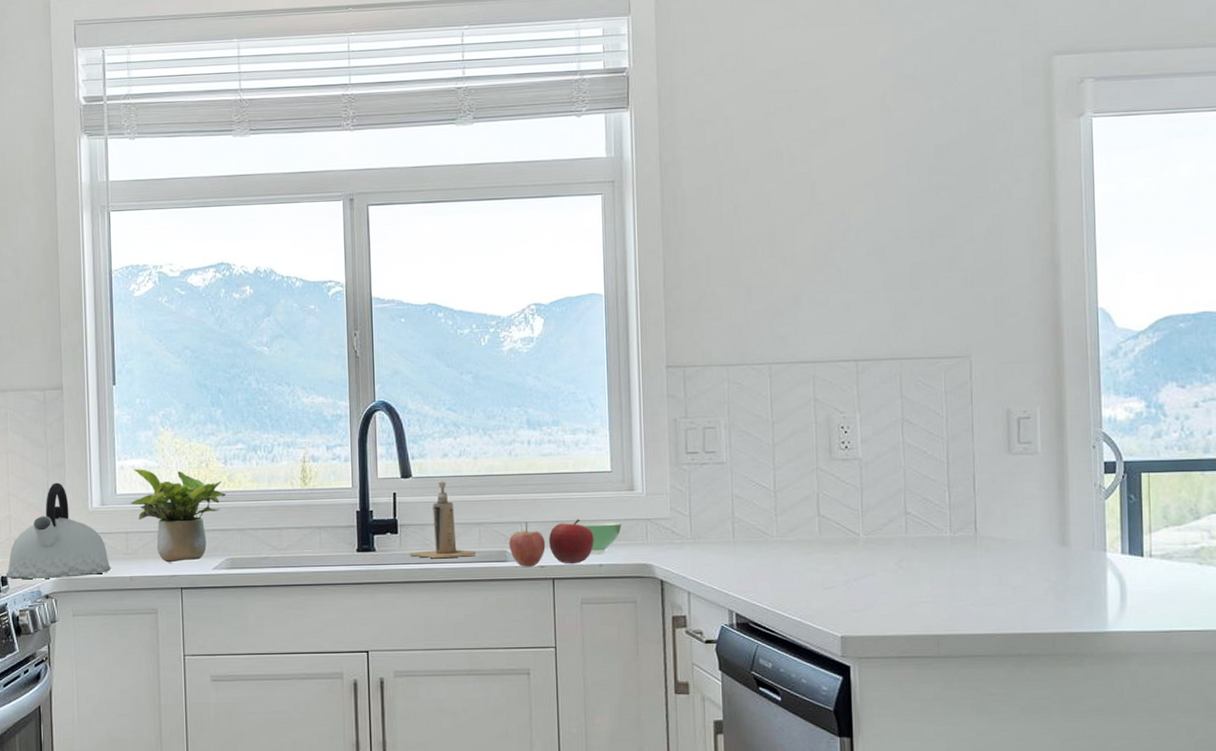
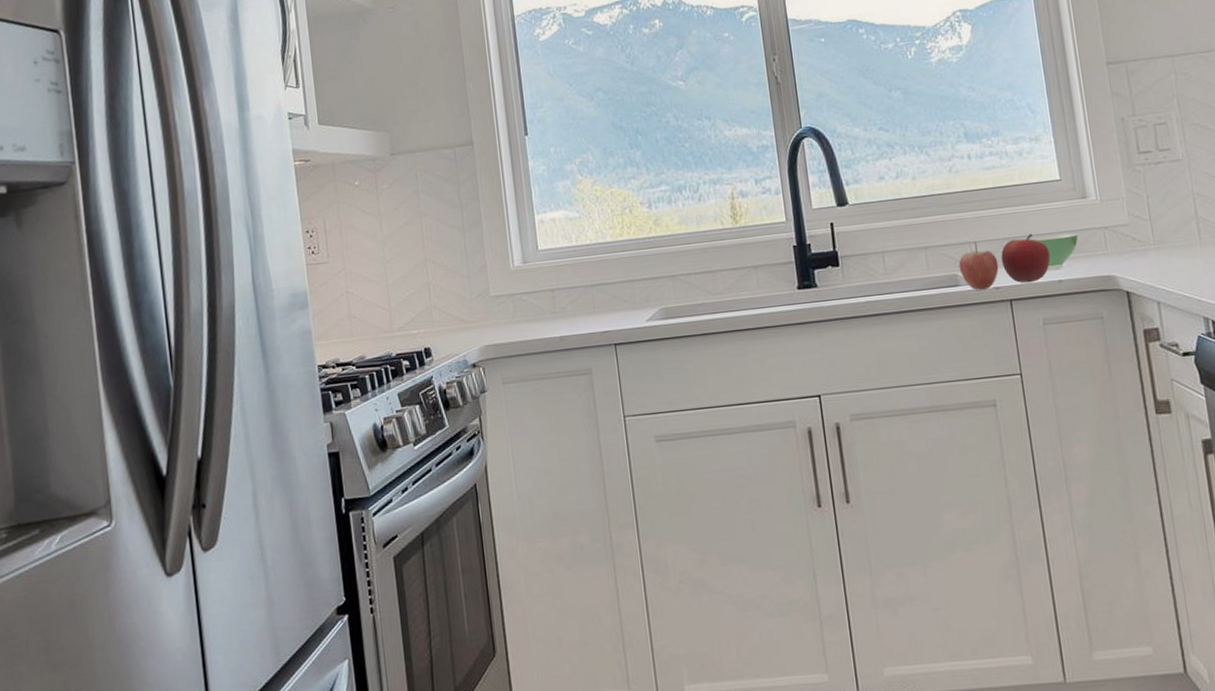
kettle: present [6,482,112,580] -> none [429,243,540,349]
potted plant: present [131,469,226,563] -> none [554,220,653,319]
soap dispenser: present [409,481,476,559] -> none [853,206,925,290]

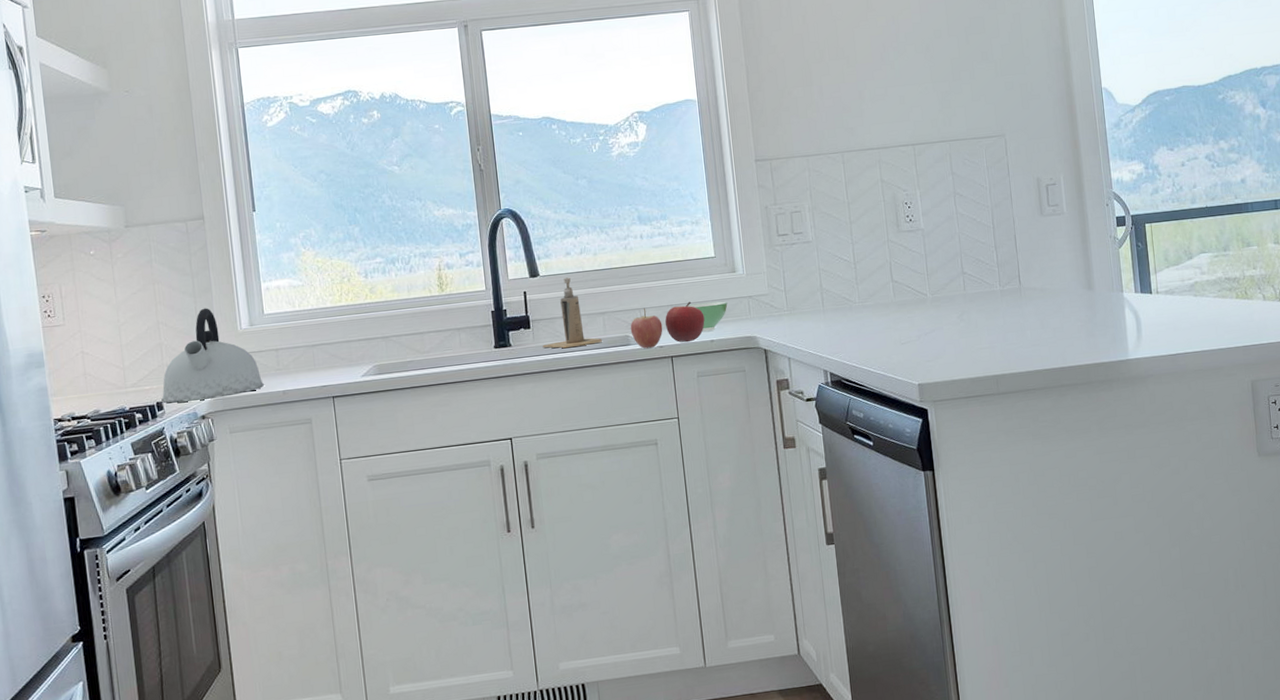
kettle: none [429,243,540,349] -> present [161,308,265,403]
soap dispenser: none [853,206,925,290] -> present [542,277,602,349]

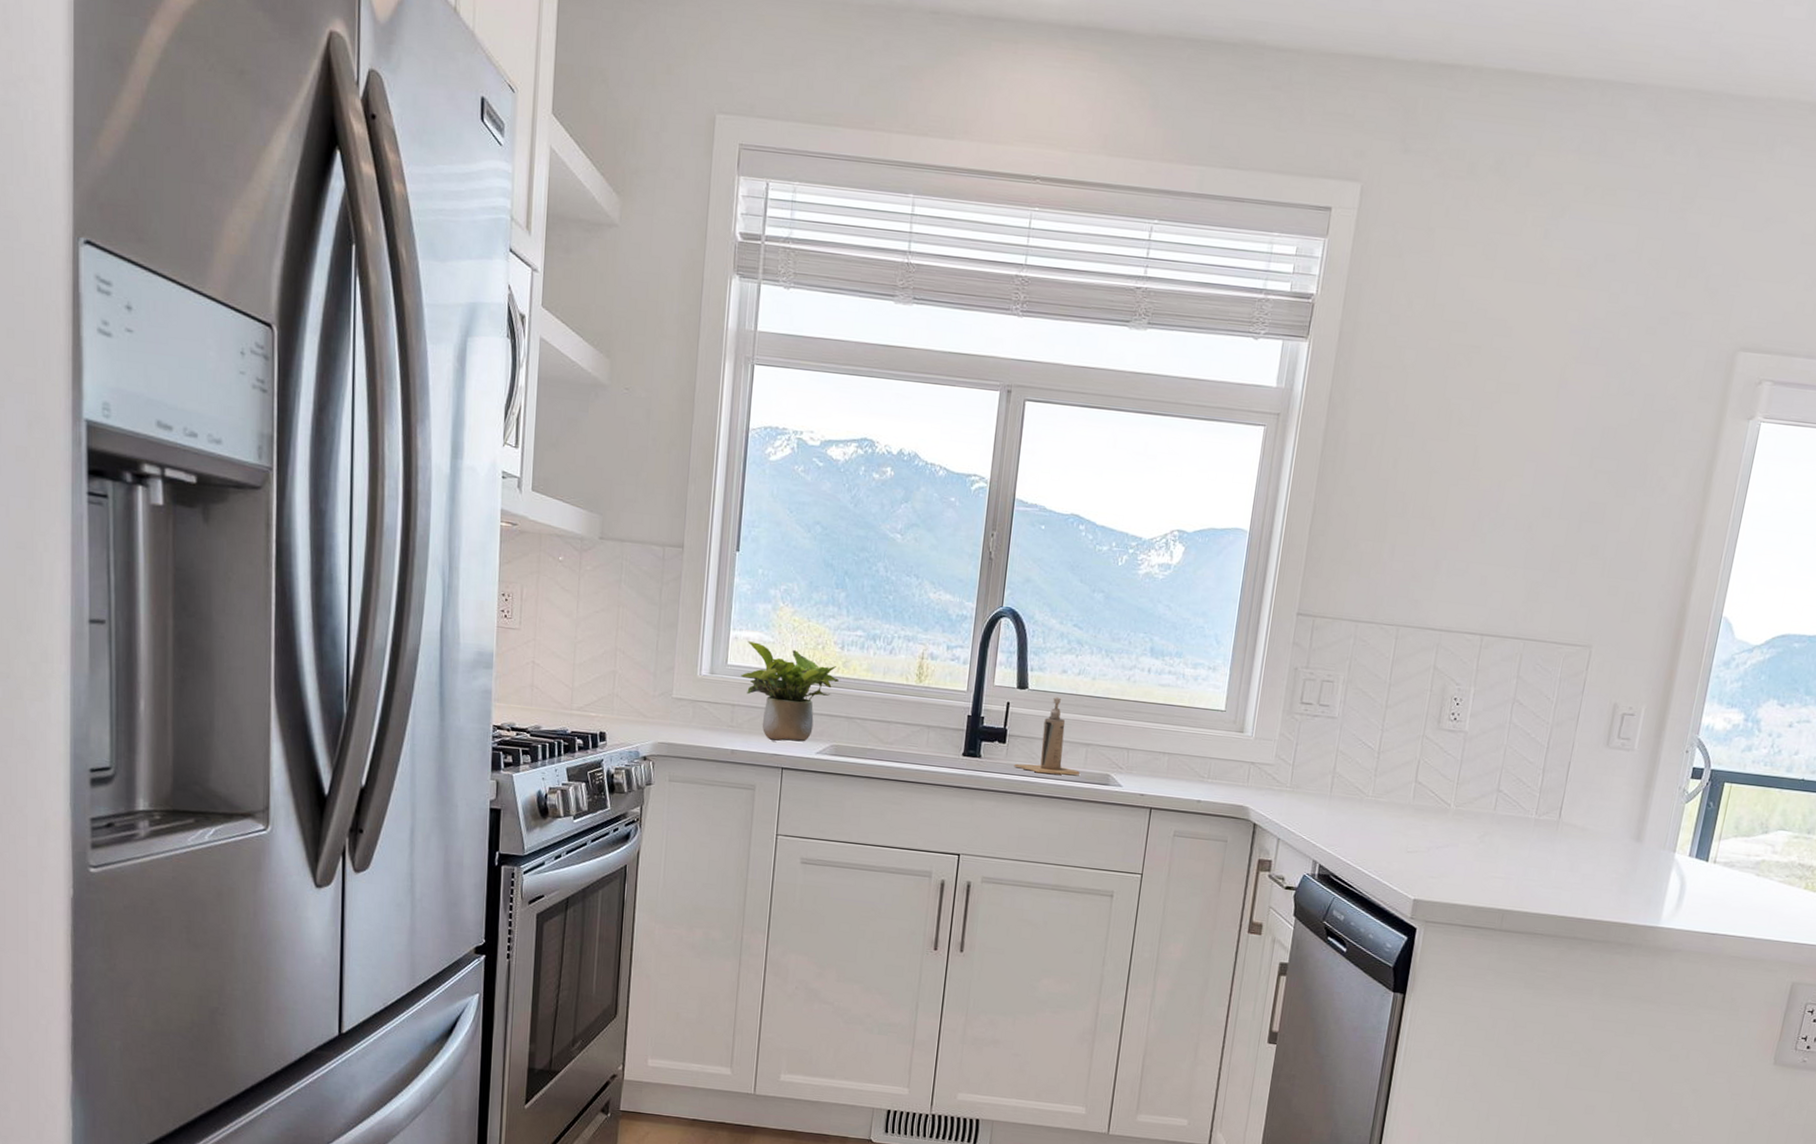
kettle: present [161,308,265,403] -> none [605,643,714,744]
potted plant: none [278,288,369,375] -> present [741,641,839,742]
fruit: present [630,308,663,349] -> none [1112,749,1149,795]
fruit: present [665,301,705,343] -> none [1152,753,1197,797]
bowl: present [682,301,728,332] -> none [1175,756,1226,790]

